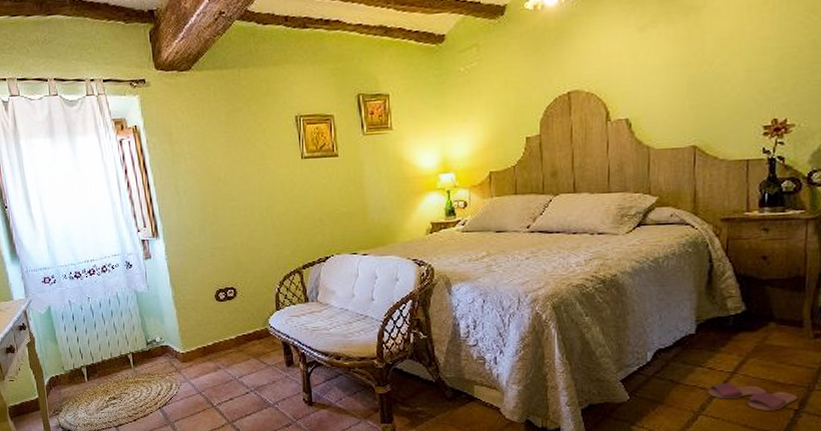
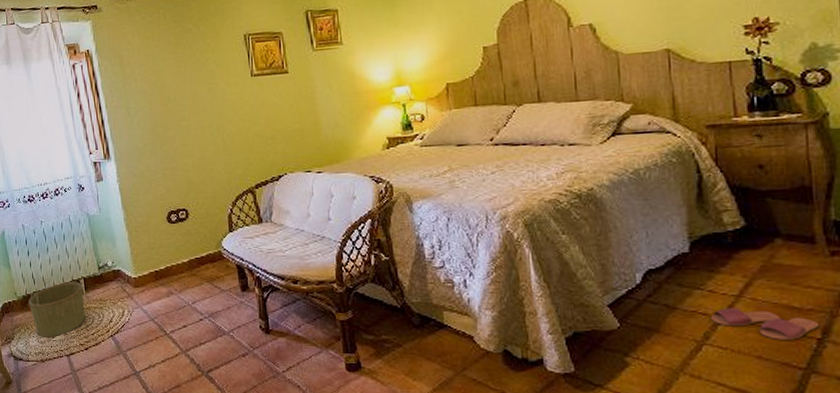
basket: none [76,357,134,409] -> present [28,282,86,337]

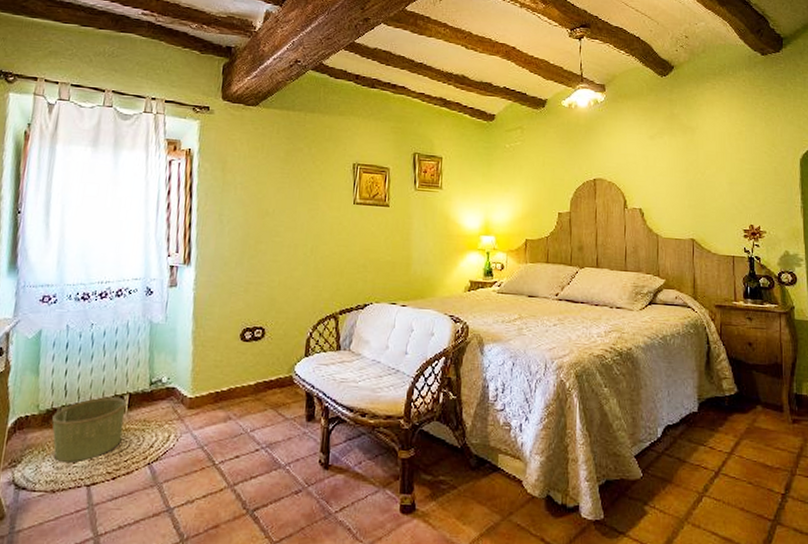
slippers: present [710,307,820,340] -> none [709,463,784,494]

